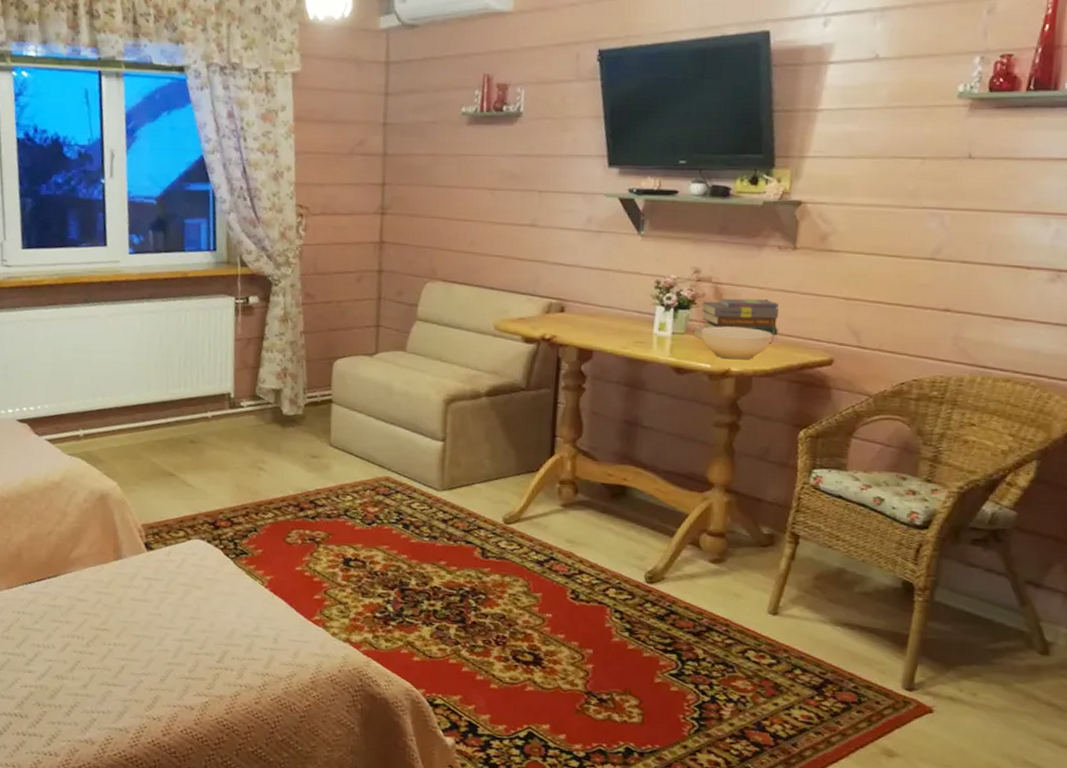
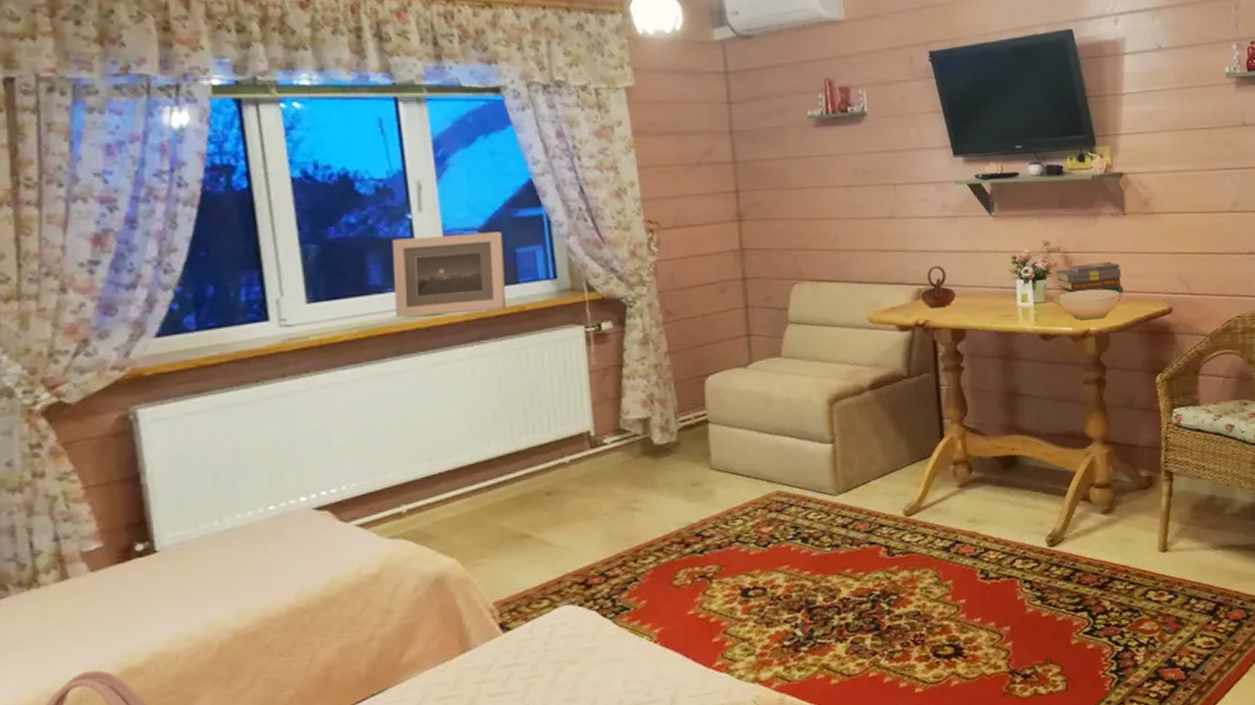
picture frame: none [86,200,175,273] -> present [392,232,506,318]
teapot: none [551,281,588,324] -> present [921,266,956,308]

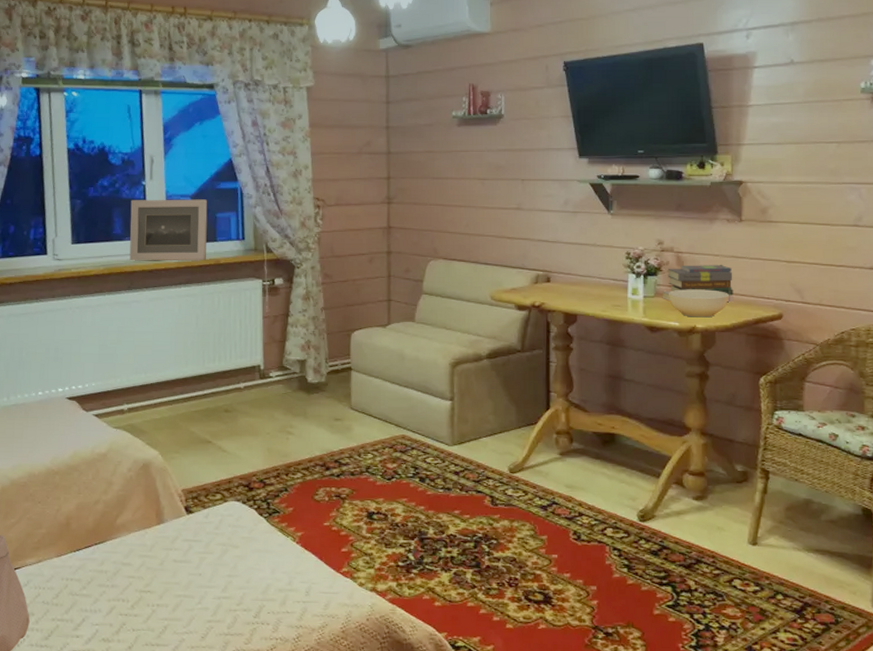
teapot: present [921,266,956,308] -> none [539,255,571,292]

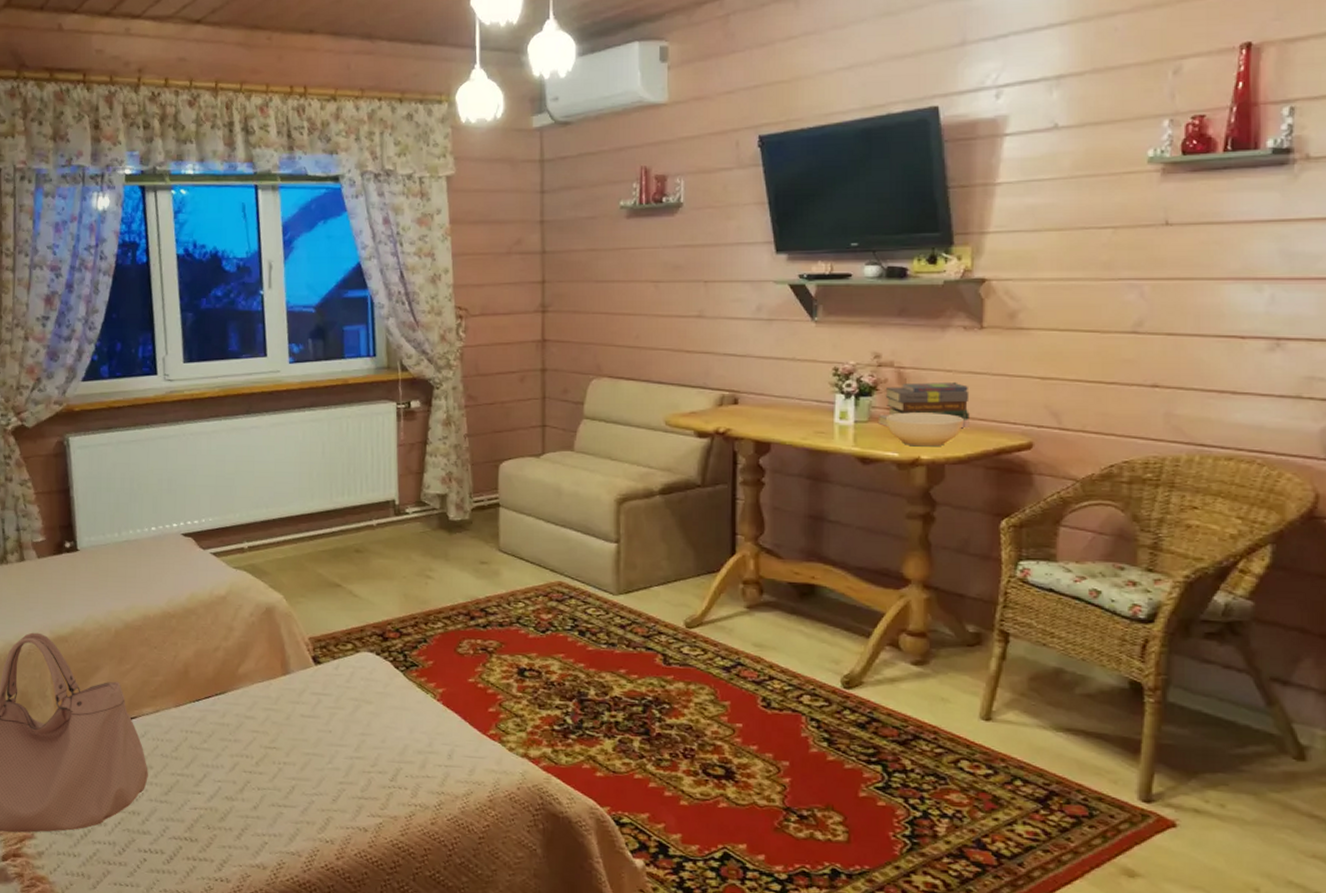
picture frame: present [129,199,208,261] -> none [247,310,334,382]

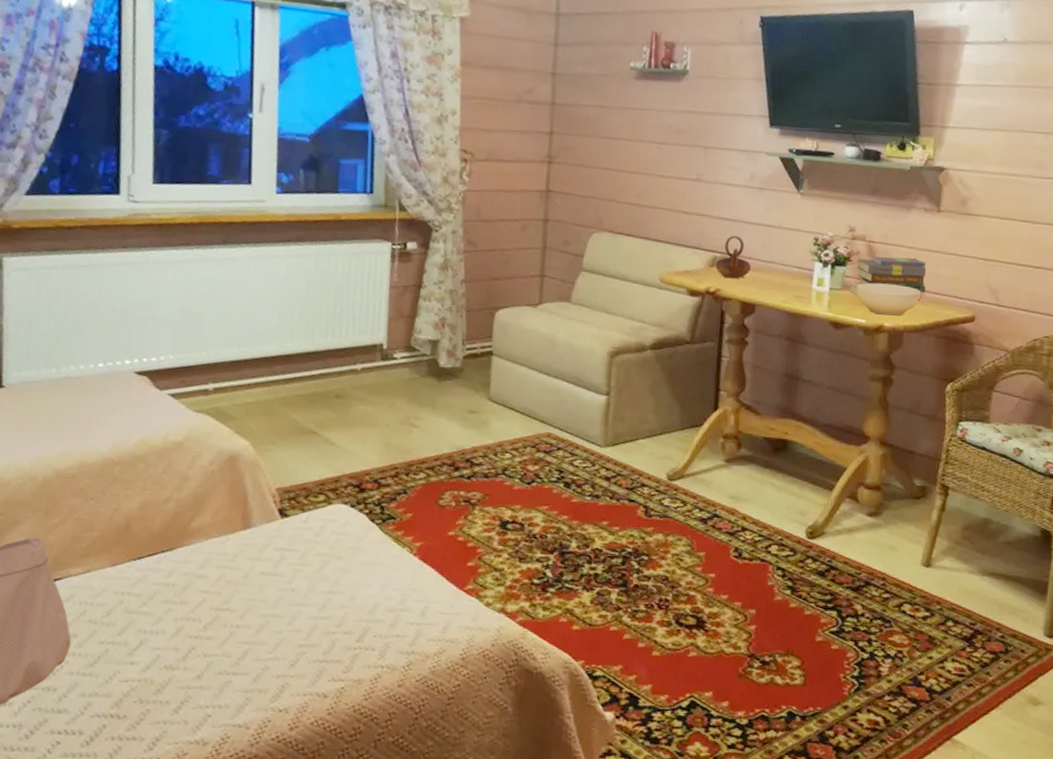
teapot: none [724,372,763,416] -> present [715,235,751,278]

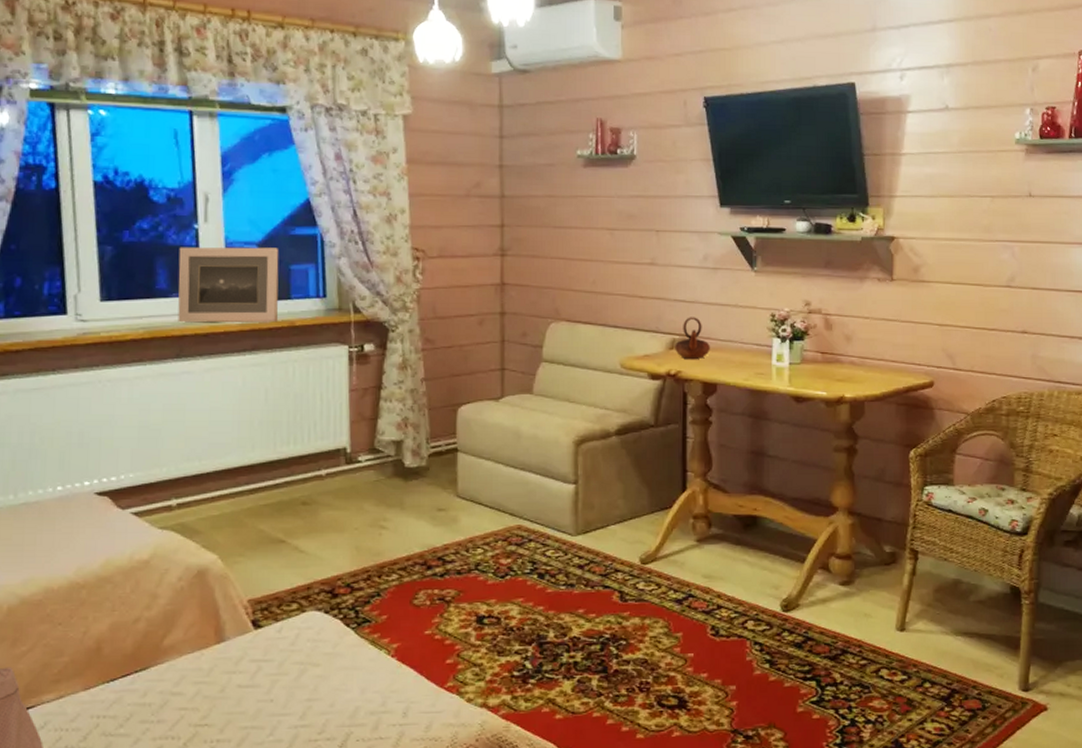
picture frame: none [226,135,330,215] -> present [178,247,279,323]
books: present [849,256,927,301] -> none [808,328,884,370]
bowl: present [856,282,922,316] -> none [815,355,880,386]

